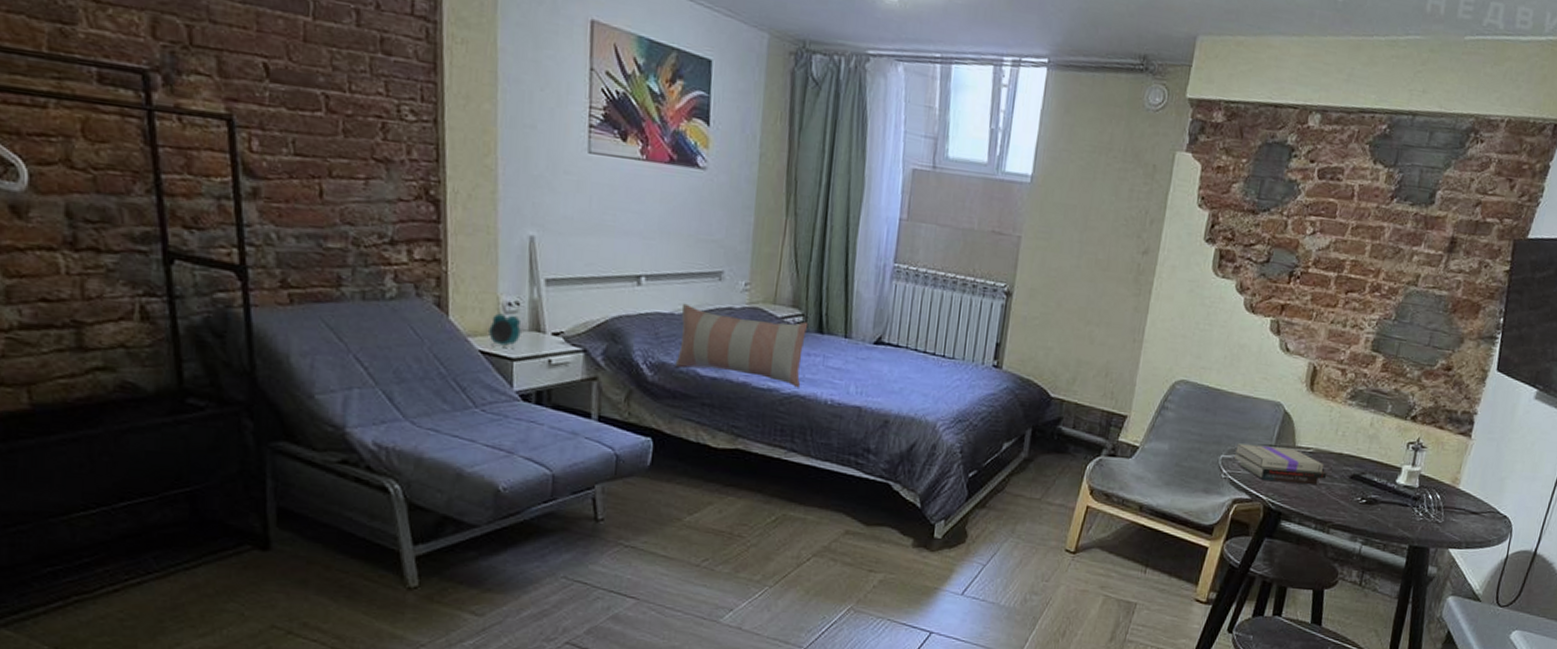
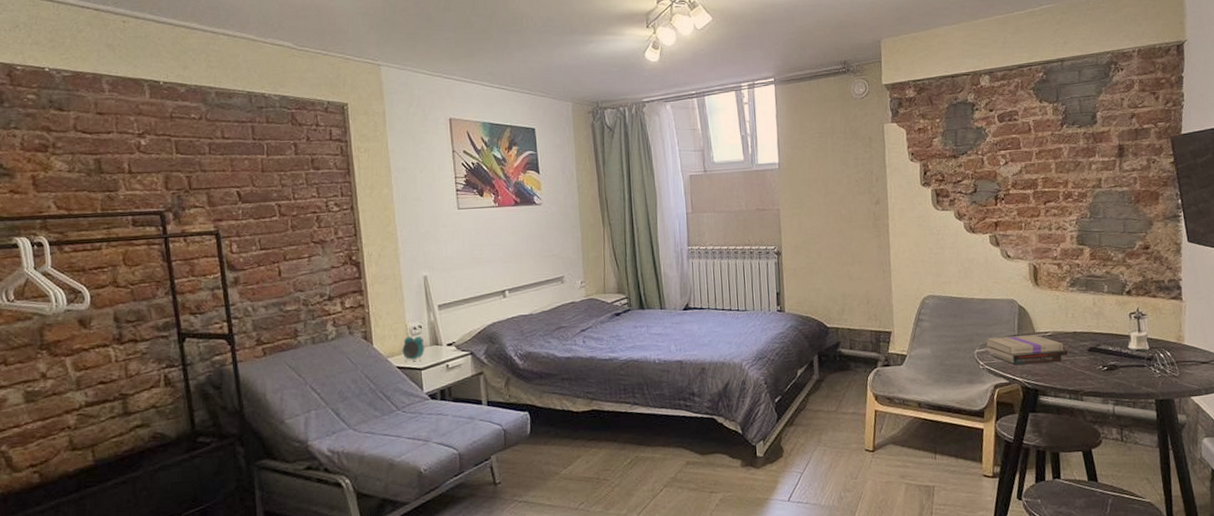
pillow: present [674,303,809,388] -> none [537,302,633,355]

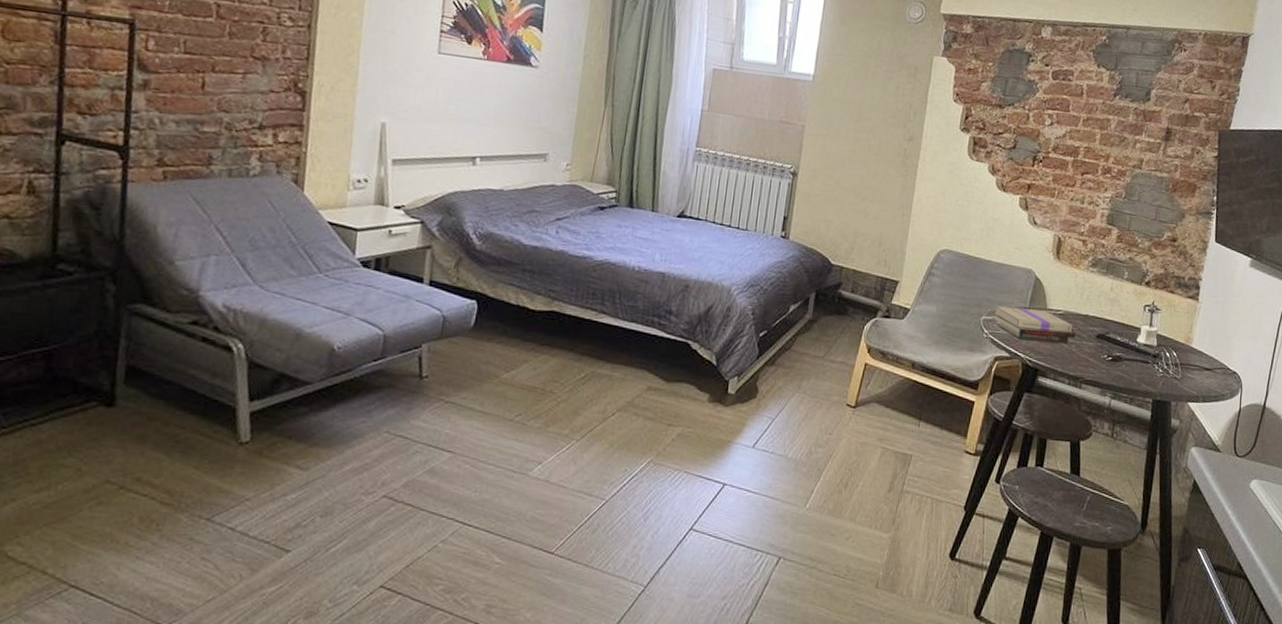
alarm clock: present [402,332,425,362] -> none [338,185,367,221]

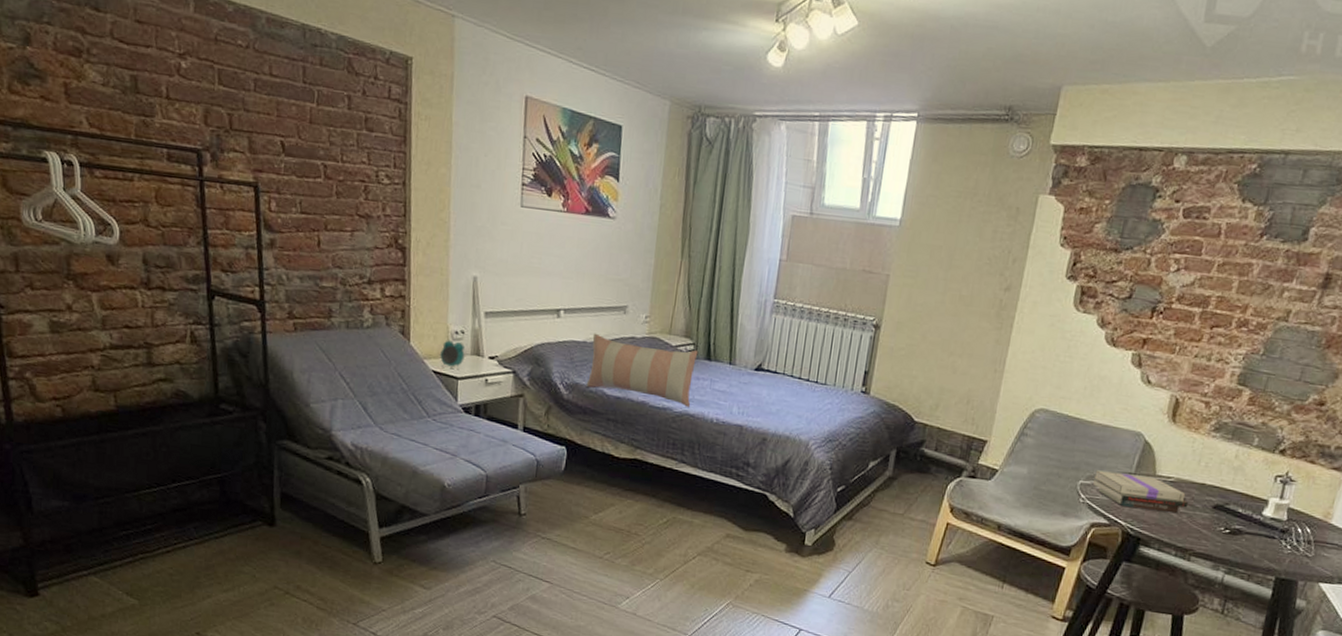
alarm clock: none [338,185,367,221] -> present [440,336,465,370]
pillow: none [501,181,621,256] -> present [586,333,699,408]

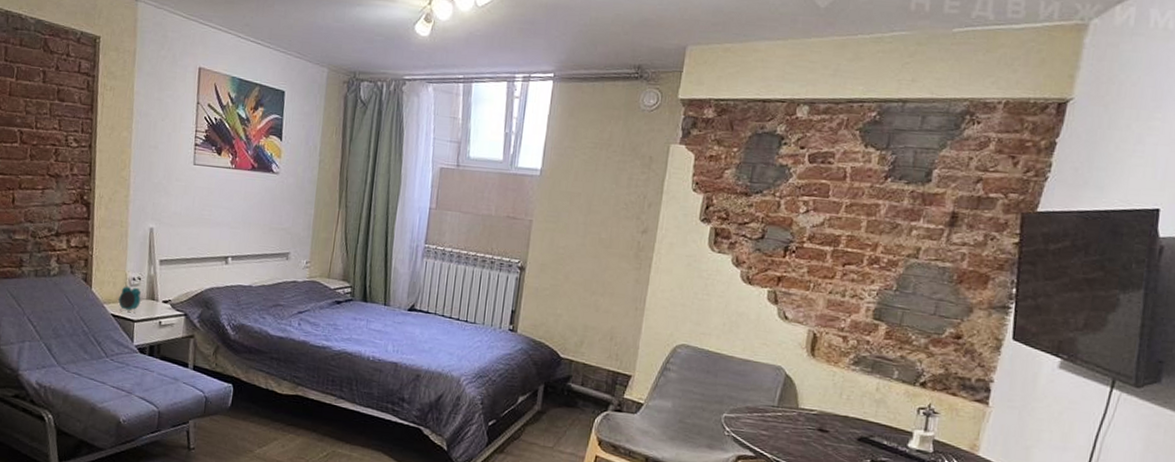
pillow: present [586,333,699,408] -> none [251,278,355,346]
books: present [1093,470,1189,513] -> none [737,403,833,445]

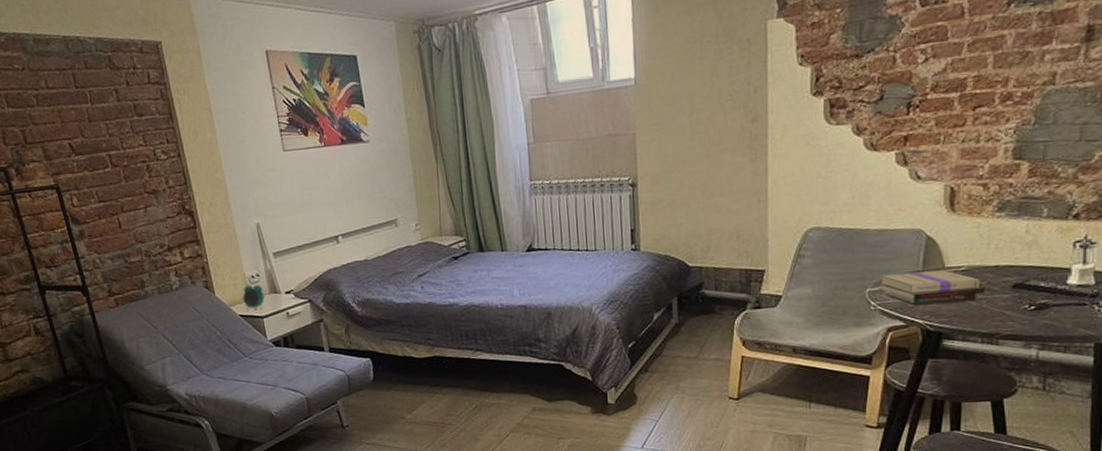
books: none [737,403,833,445] -> present [881,270,986,306]

